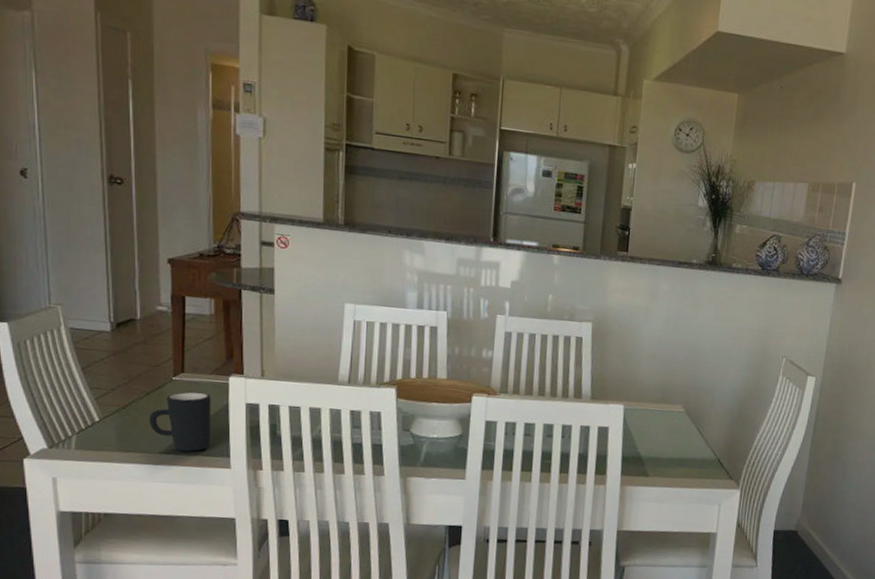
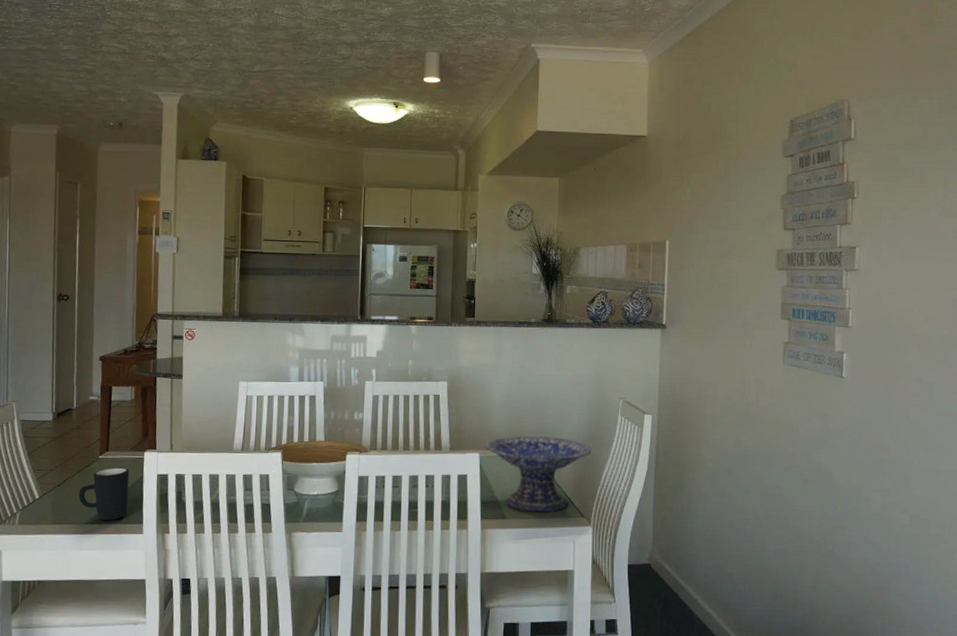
decorative bowl: none [630,389,747,472] -> present [485,436,591,513]

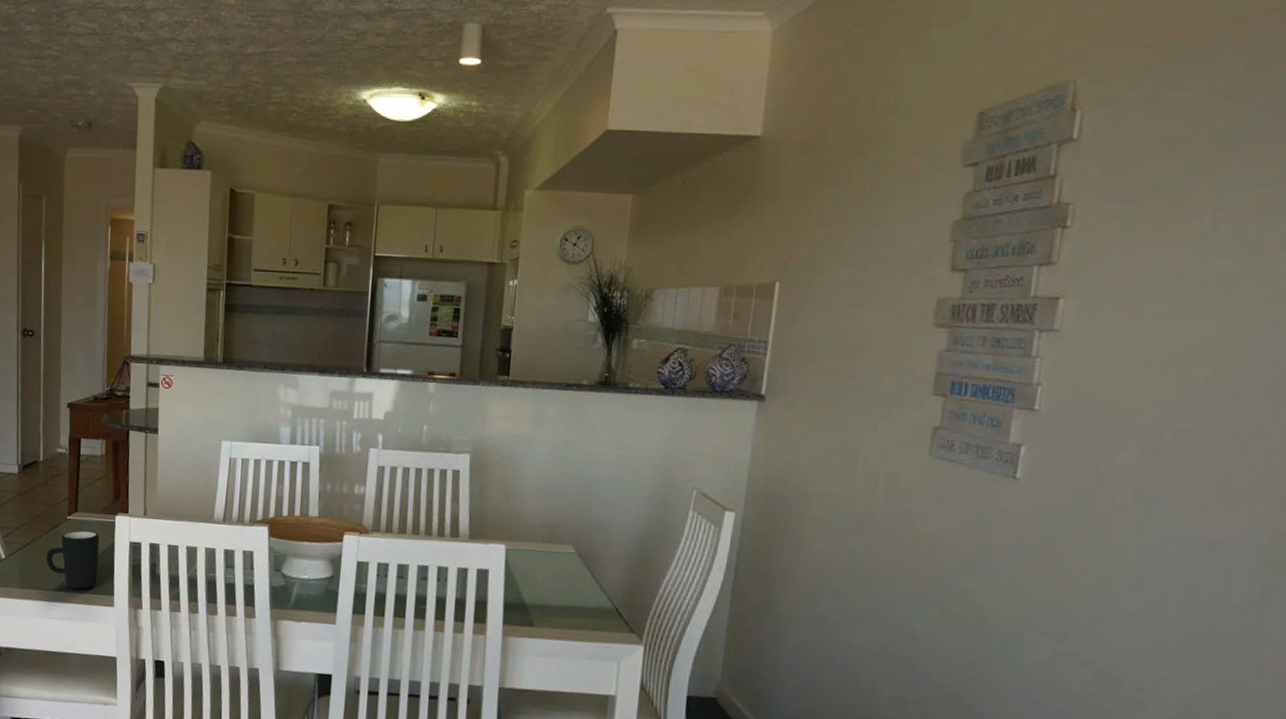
decorative bowl: present [485,436,591,513] -> none [513,527,650,623]

